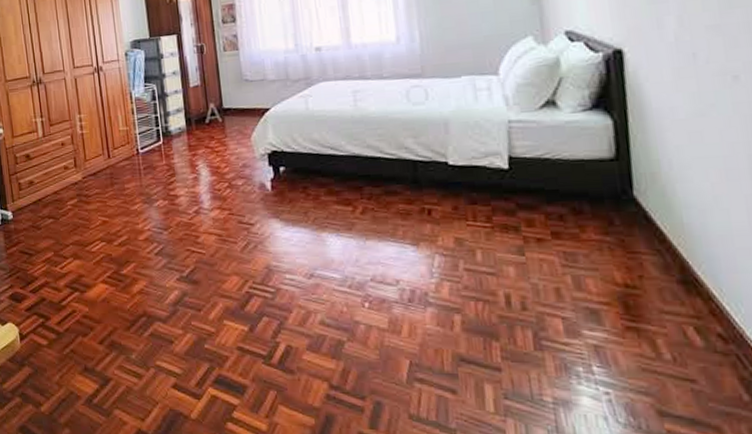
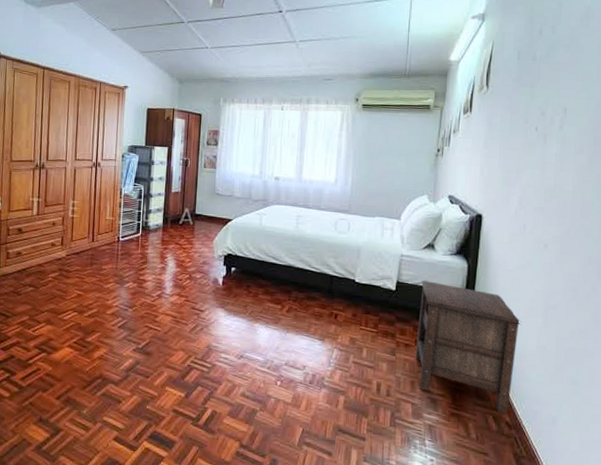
nightstand: none [545,150,719,322] -> present [415,280,522,414]

